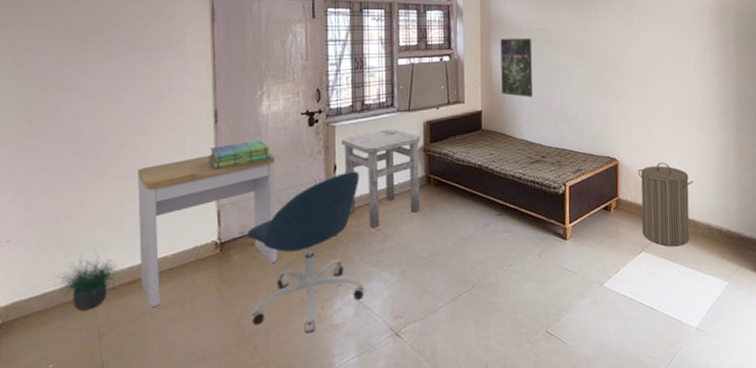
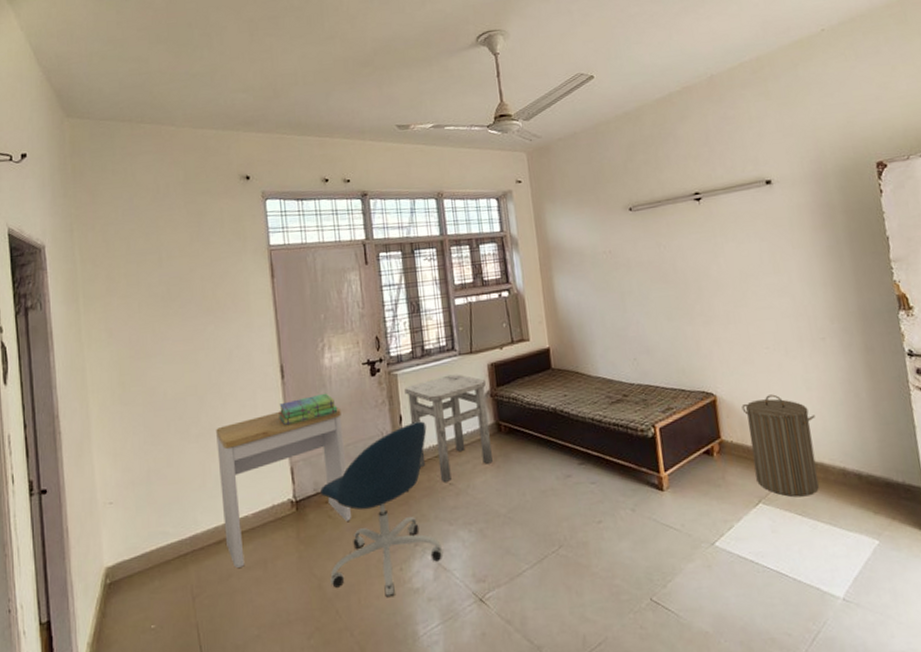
potted plant: present [57,250,121,311] -> none [153,510,208,571]
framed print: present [500,38,533,97] -> none [562,262,605,330]

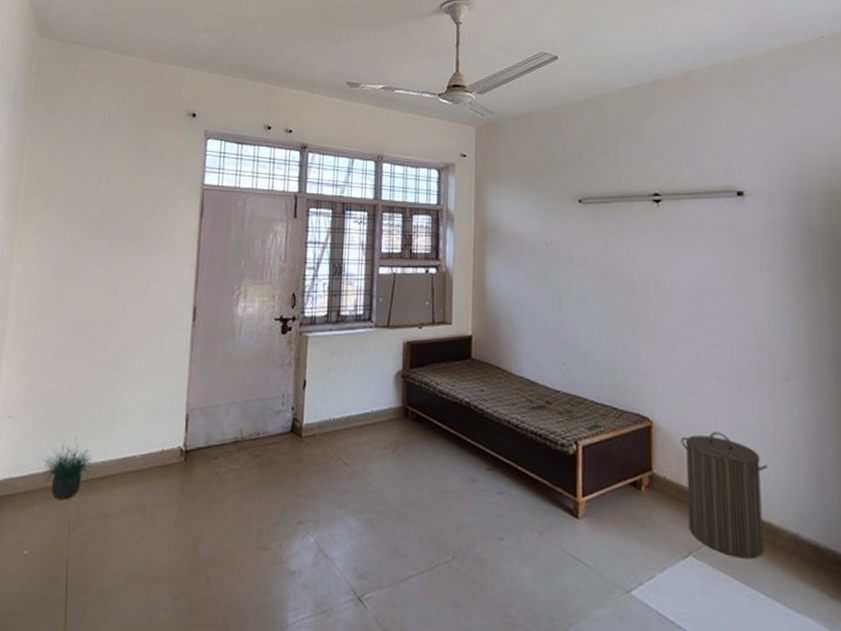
potted plant: none [153,510,208,571] -> present [42,438,95,500]
desk: present [216,407,352,568] -> none [110,354,246,509]
stack of books: present [278,393,338,426] -> none [183,343,243,370]
office chair: present [320,421,443,598] -> none [206,390,330,574]
side table: present [404,374,493,482] -> none [313,346,400,461]

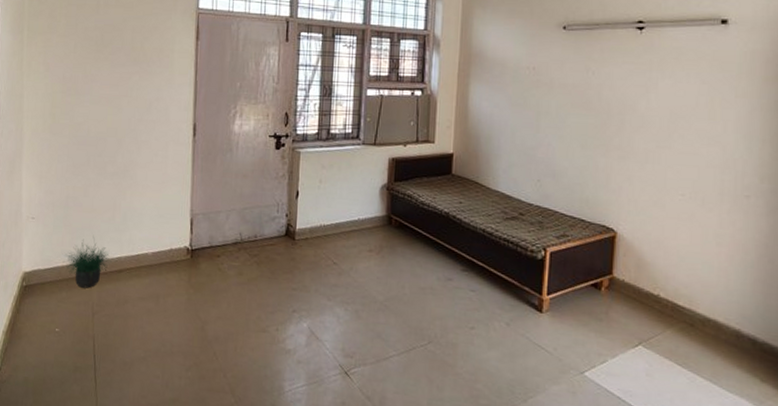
laundry hamper: present [681,431,768,559] -> none [641,242,719,349]

